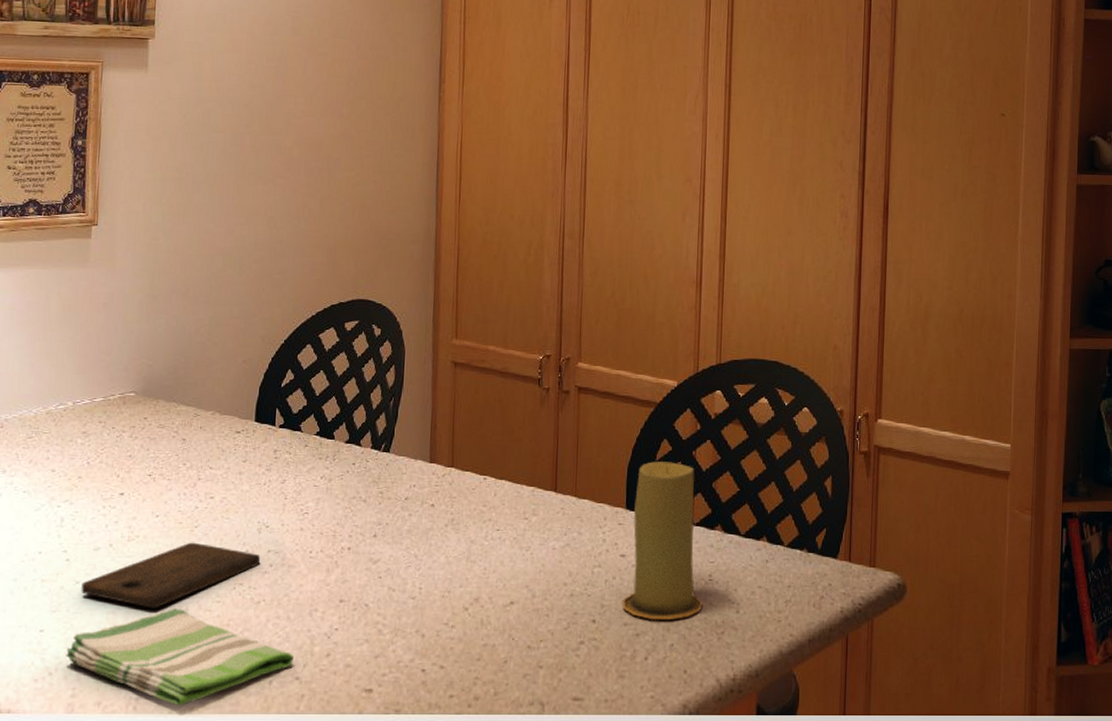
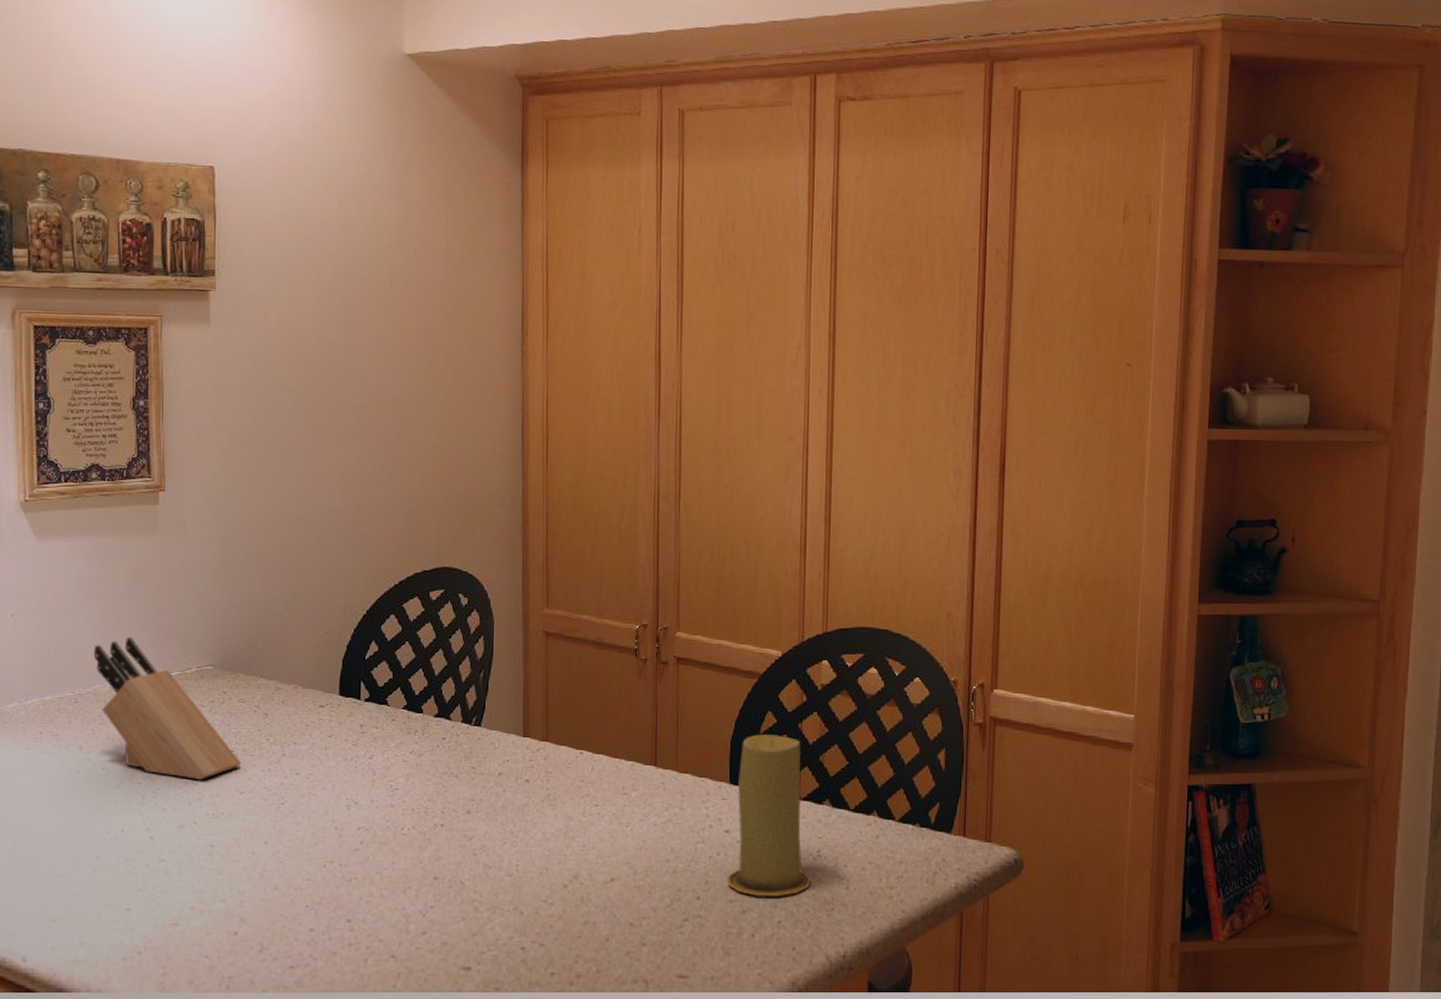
knife block: none [21,365,159,503] -> present [93,637,242,780]
dish towel: present [66,609,293,706] -> none [154,887,388,985]
cutting board: present [81,542,261,608] -> none [167,819,351,887]

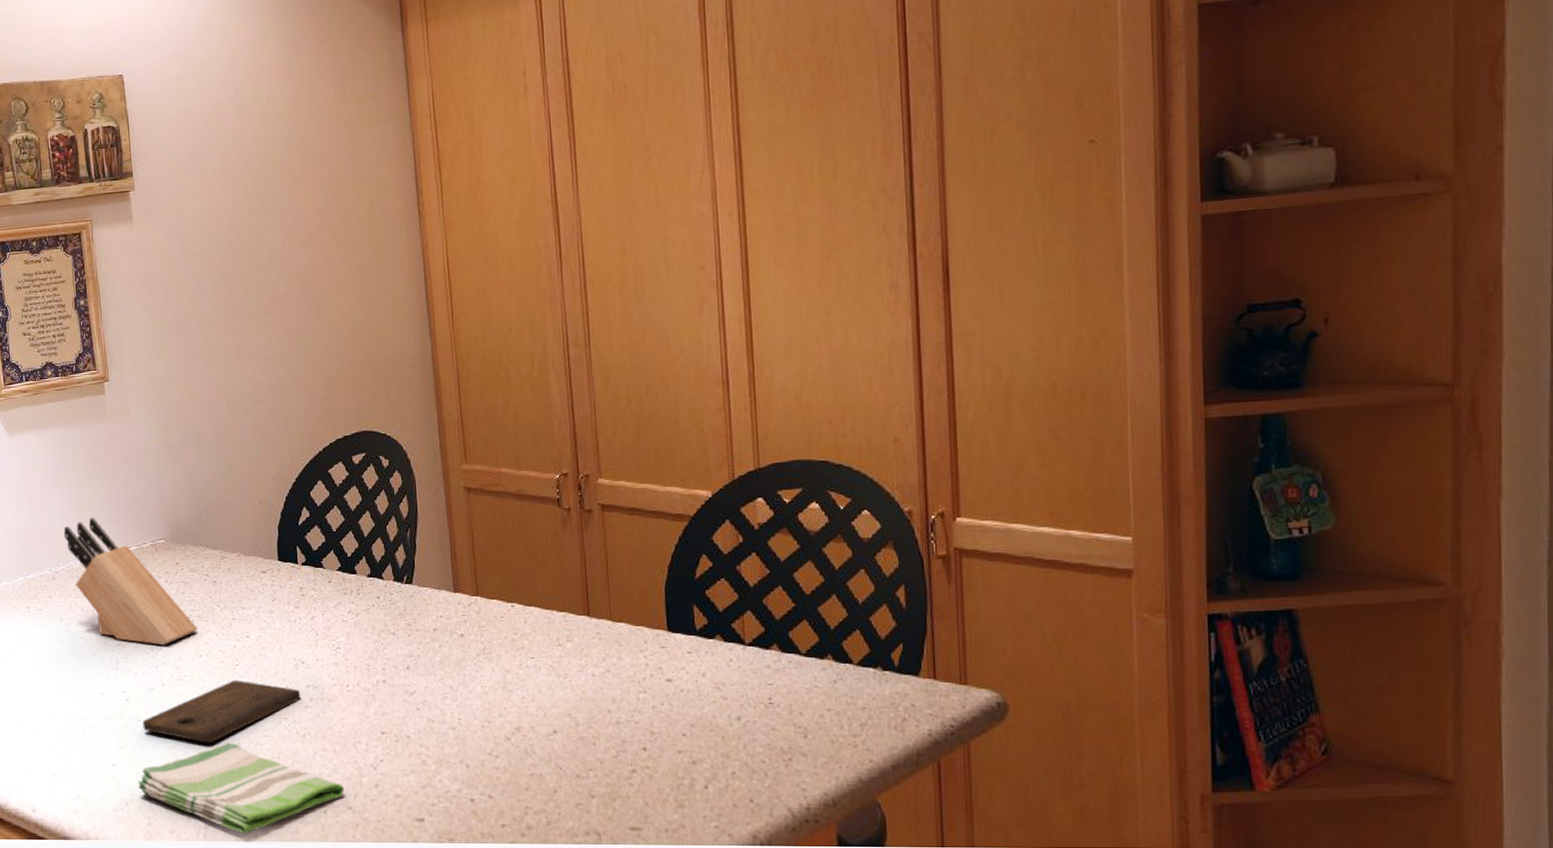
dish towel: none [154,887,388,985] -> present [138,743,344,834]
cutting board: none [167,819,351,887] -> present [142,680,301,743]
candle: present [727,734,811,897] -> none [673,578,764,747]

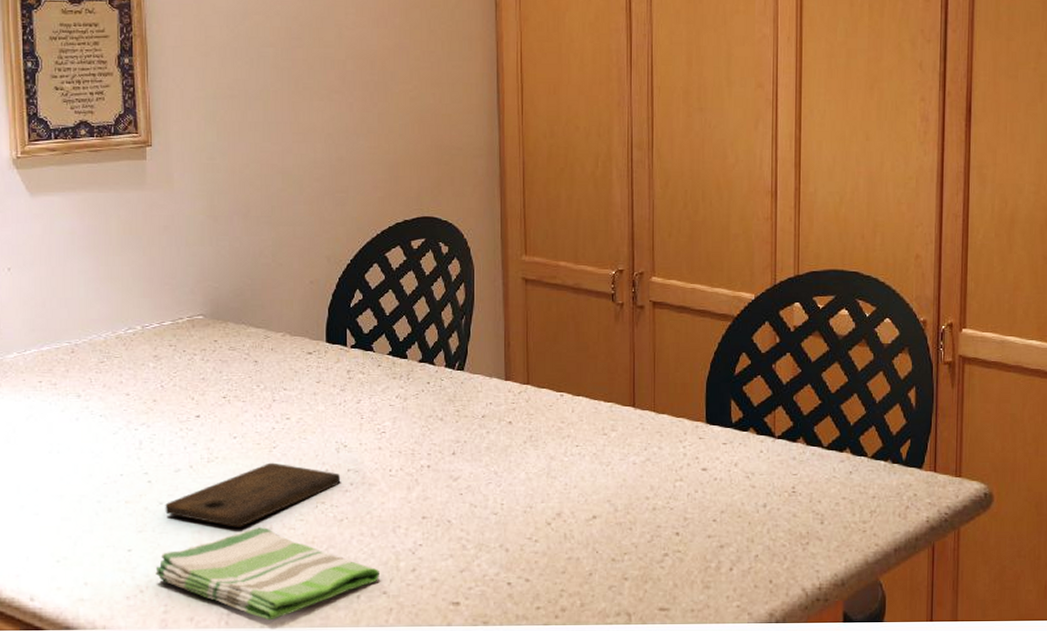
knife block: present [63,518,198,645] -> none [88,289,235,425]

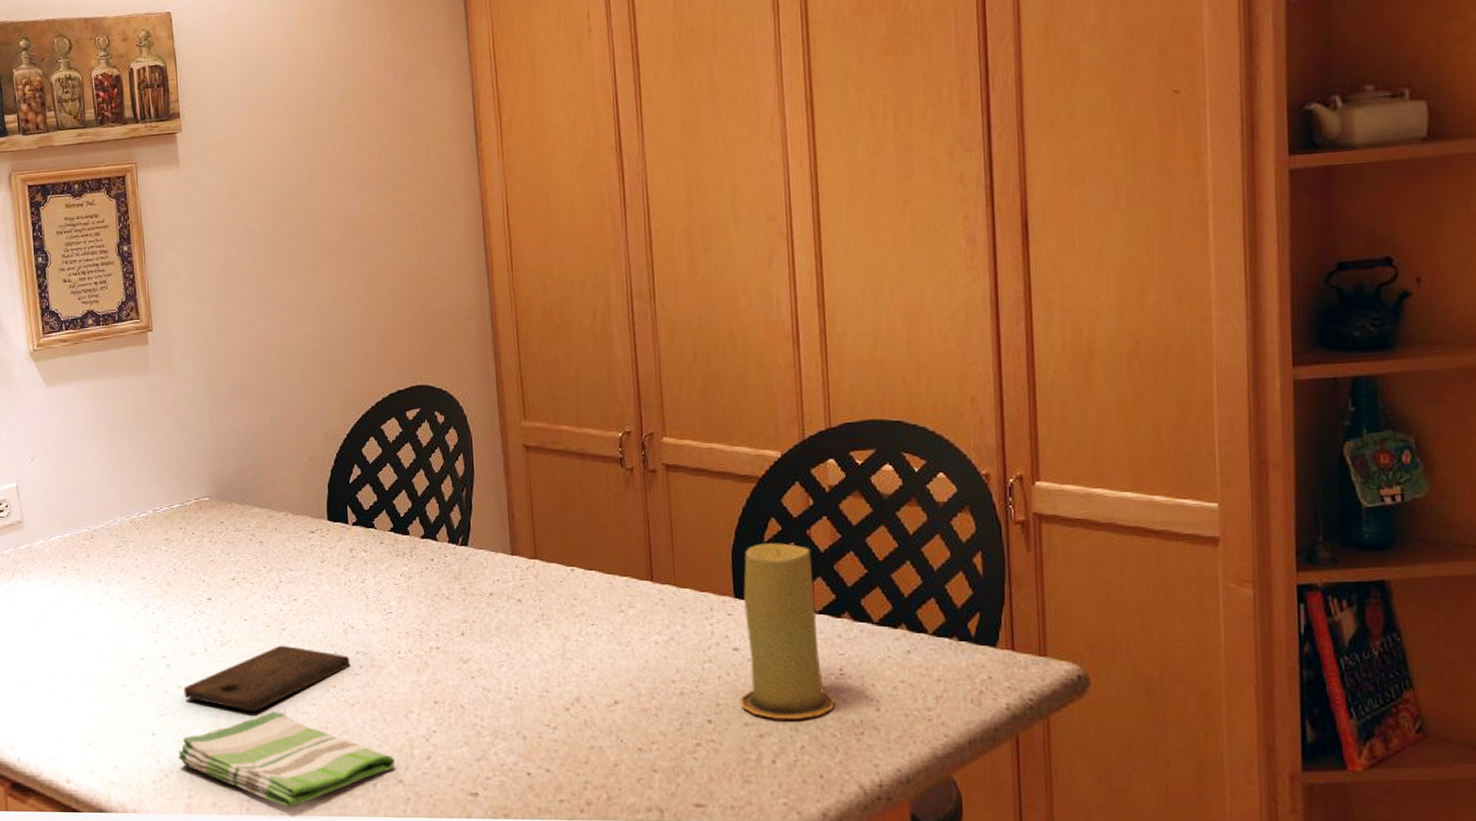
candle: none [705,375,787,532] -> present [739,543,835,720]

